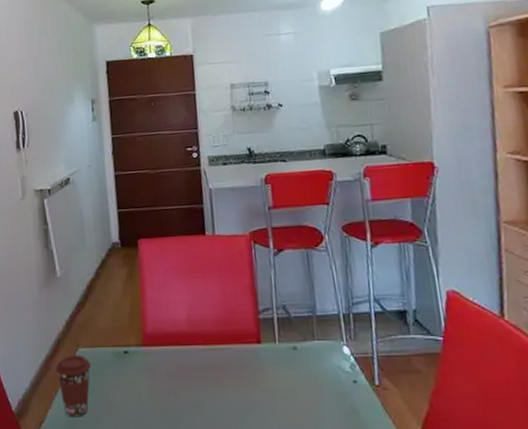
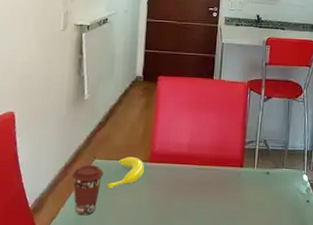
banana: none [97,341,139,382] -> present [107,156,145,188]

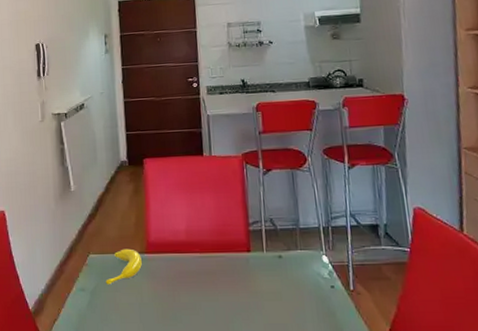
coffee cup: present [72,164,103,216] -> none [68,260,100,316]

